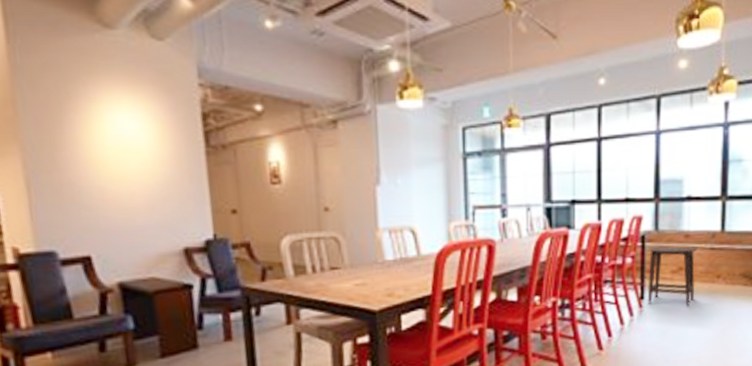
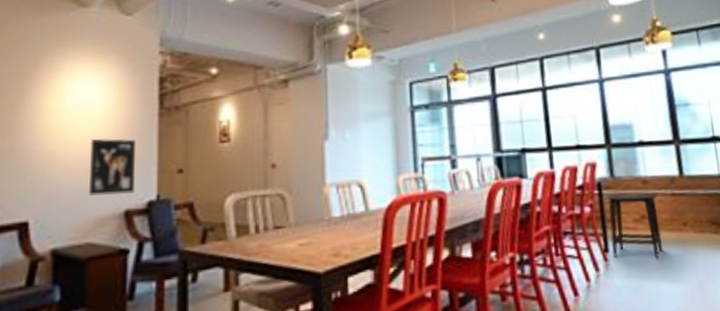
wall art: none [139,176,190,233] -> present [89,139,135,196]

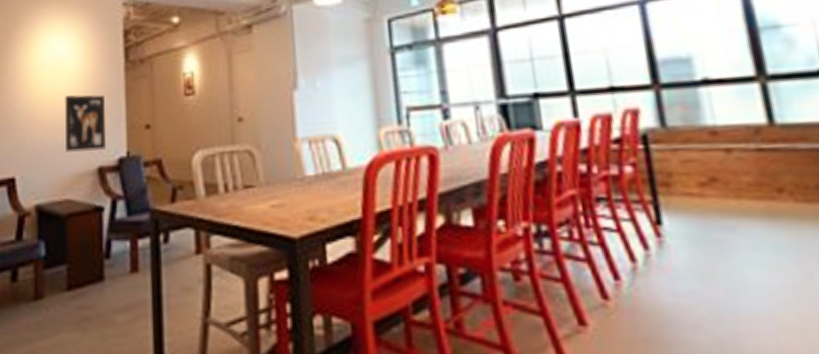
side table: present [604,193,664,259] -> none [652,148,747,236]

